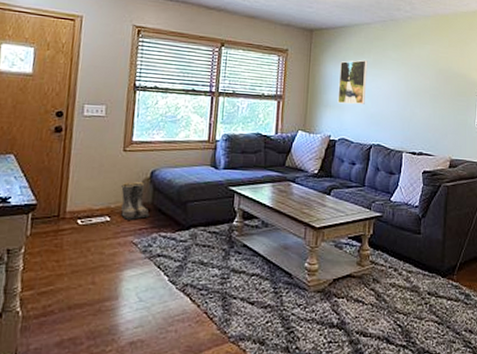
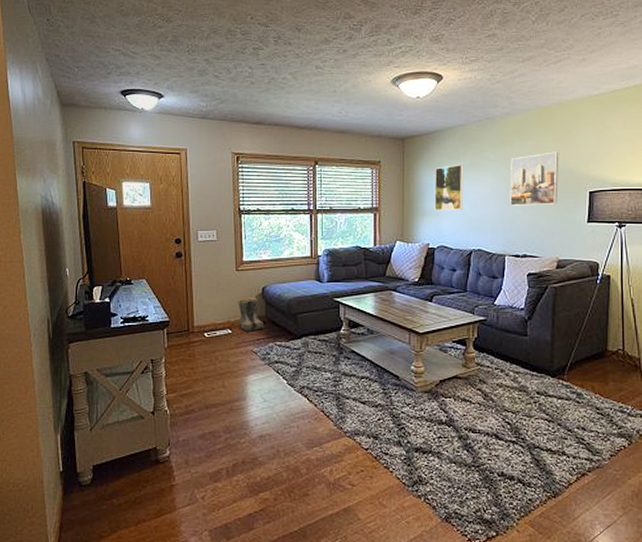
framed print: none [409,56,454,106] -> present [510,151,559,206]

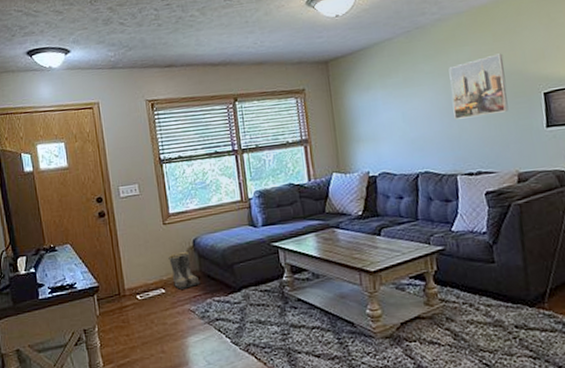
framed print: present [434,164,464,211] -> none [365,80,402,136]

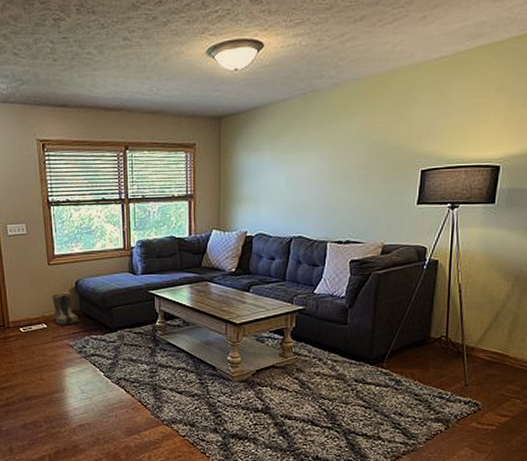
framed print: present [449,53,509,120] -> none [334,126,390,189]

